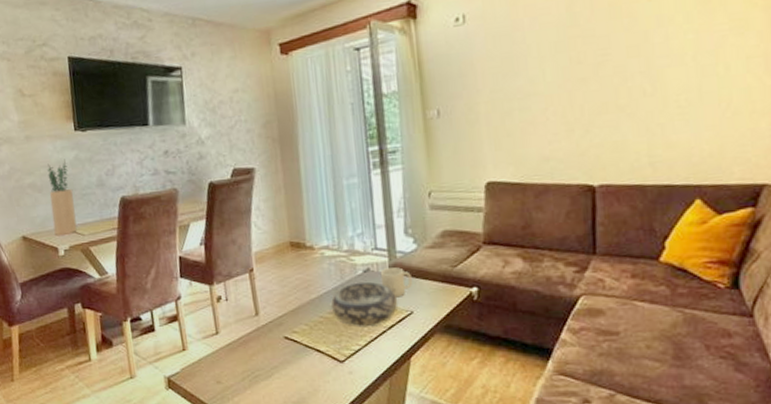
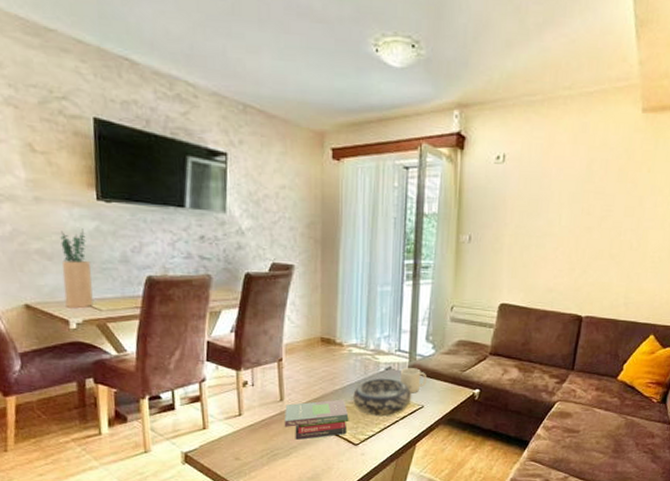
books: none [261,309,331,358] -> present [284,399,349,440]

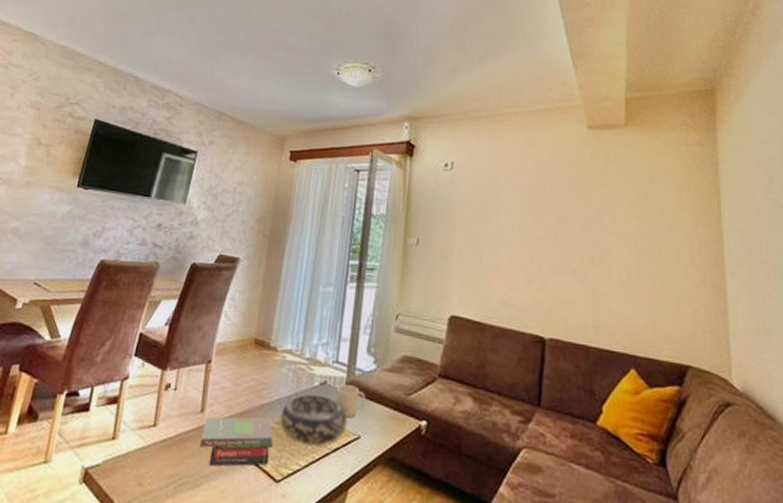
vase: present [60,228,93,309] -> none [19,211,58,288]

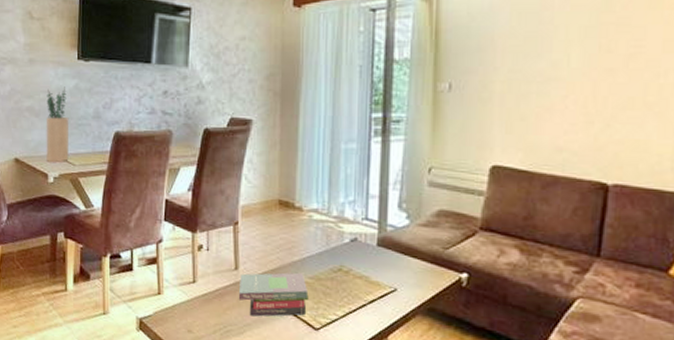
vase: none [19,211,58,288] -> present [46,86,70,163]
decorative bowl: present [280,394,348,445] -> none [314,250,383,297]
mug: present [334,384,367,418] -> none [367,240,401,272]

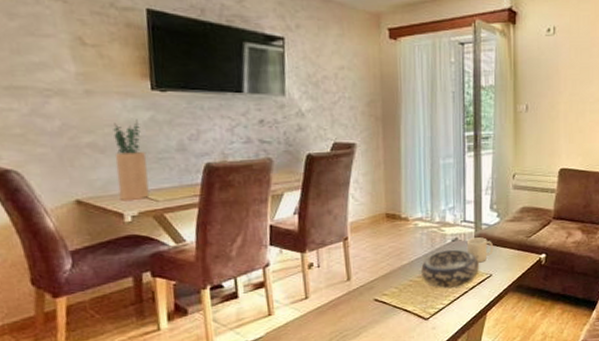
books: present [238,272,309,317] -> none [352,273,418,319]
decorative bowl: none [314,250,383,297] -> present [421,249,480,288]
mug: none [367,240,401,272] -> present [466,237,494,263]

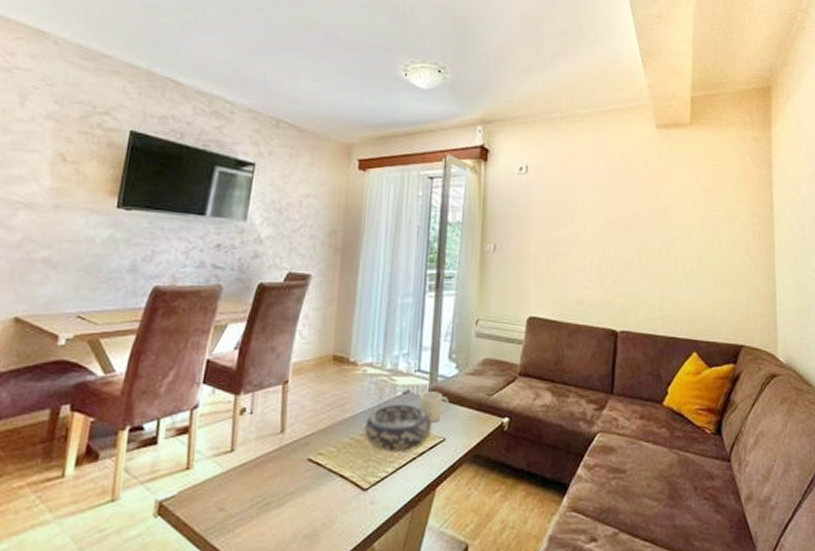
vase: present [113,119,150,202] -> none [59,236,98,323]

